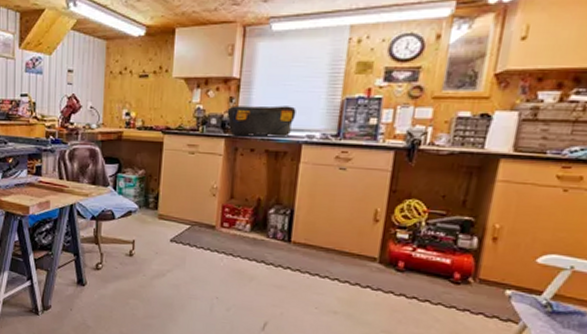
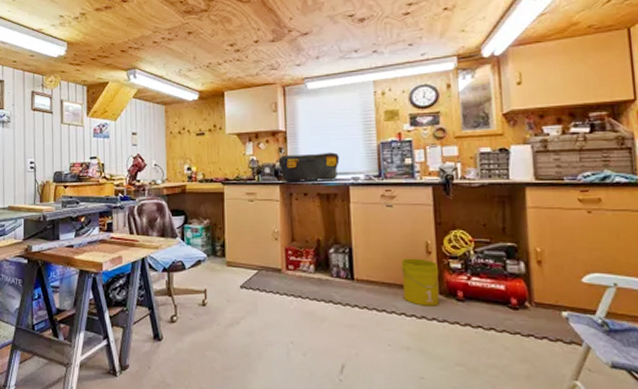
bucket: none [340,224,384,275] -> present [400,258,440,306]

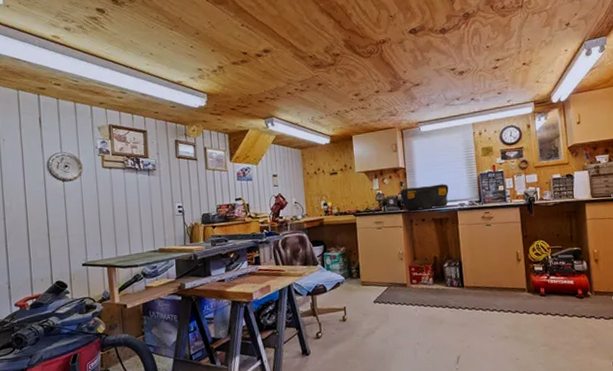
bucket: present [400,258,440,306] -> none [498,265,528,303]

